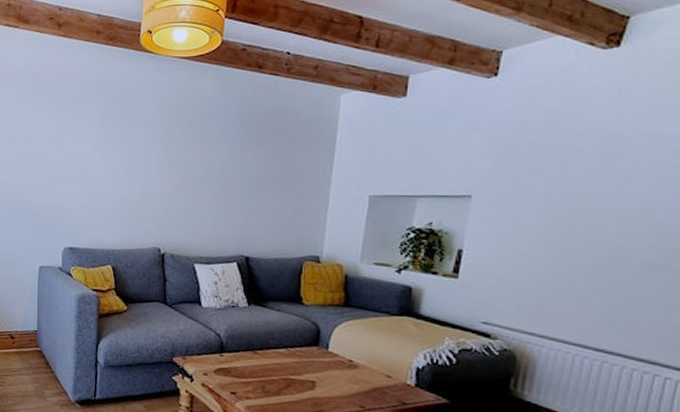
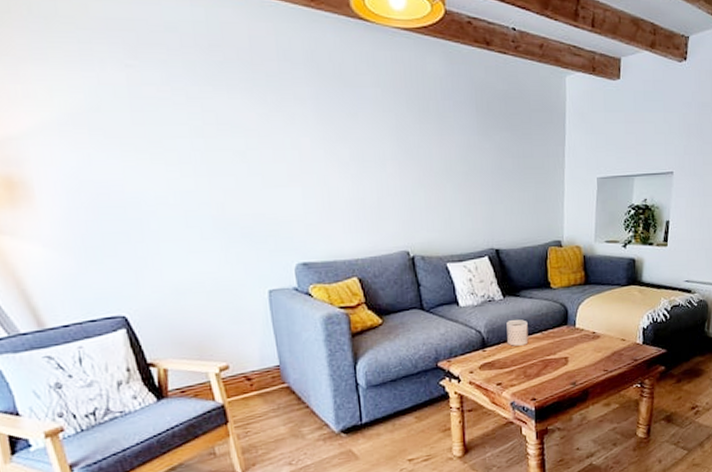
mug: none [247,329,272,359] -> present [506,319,529,346]

